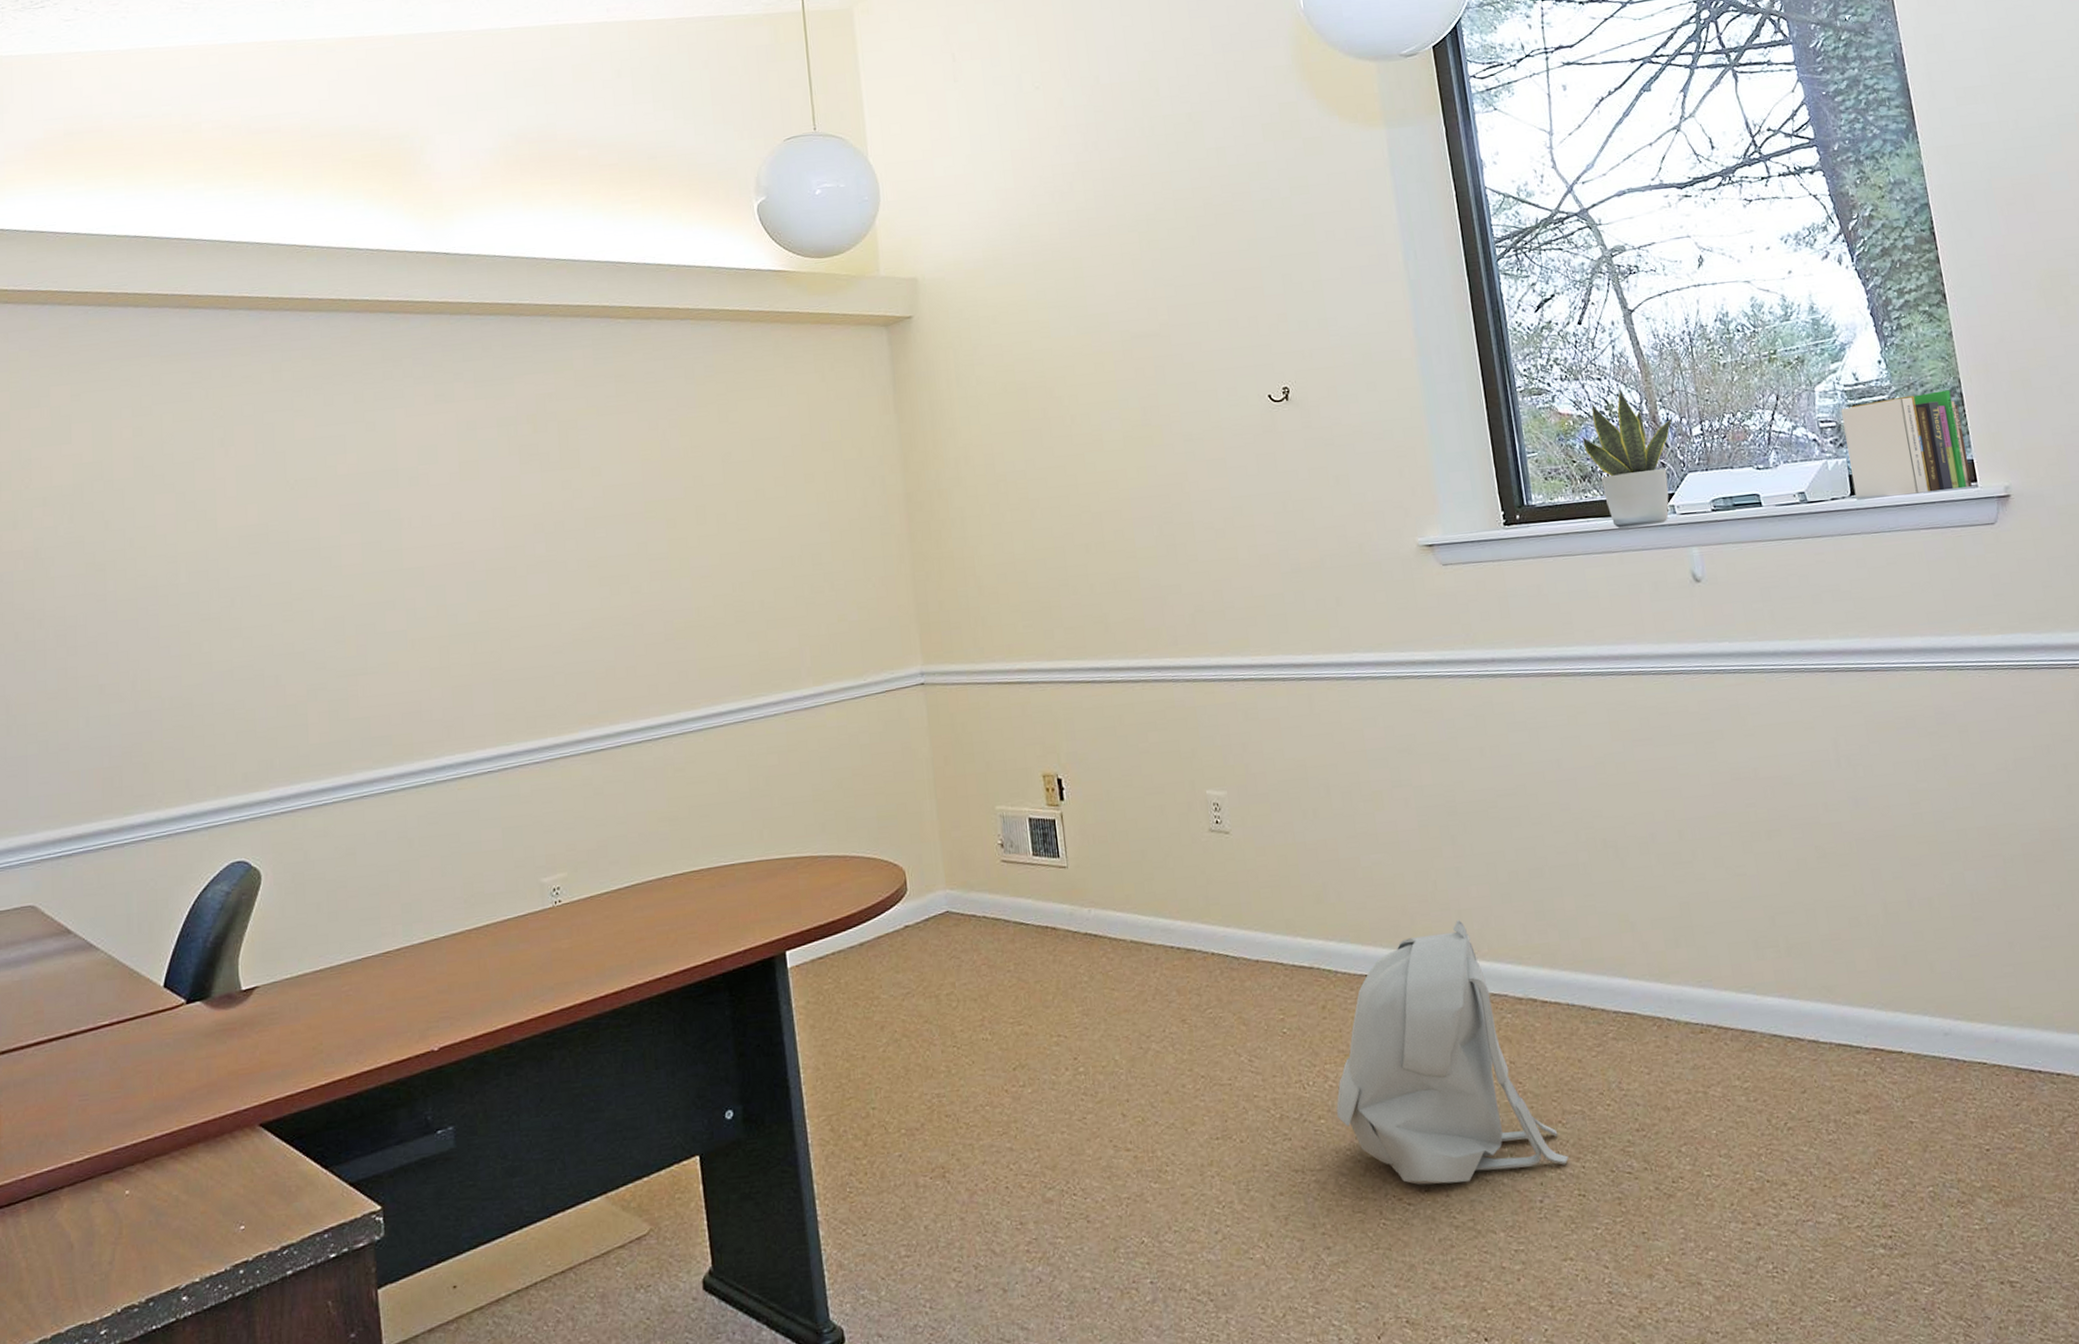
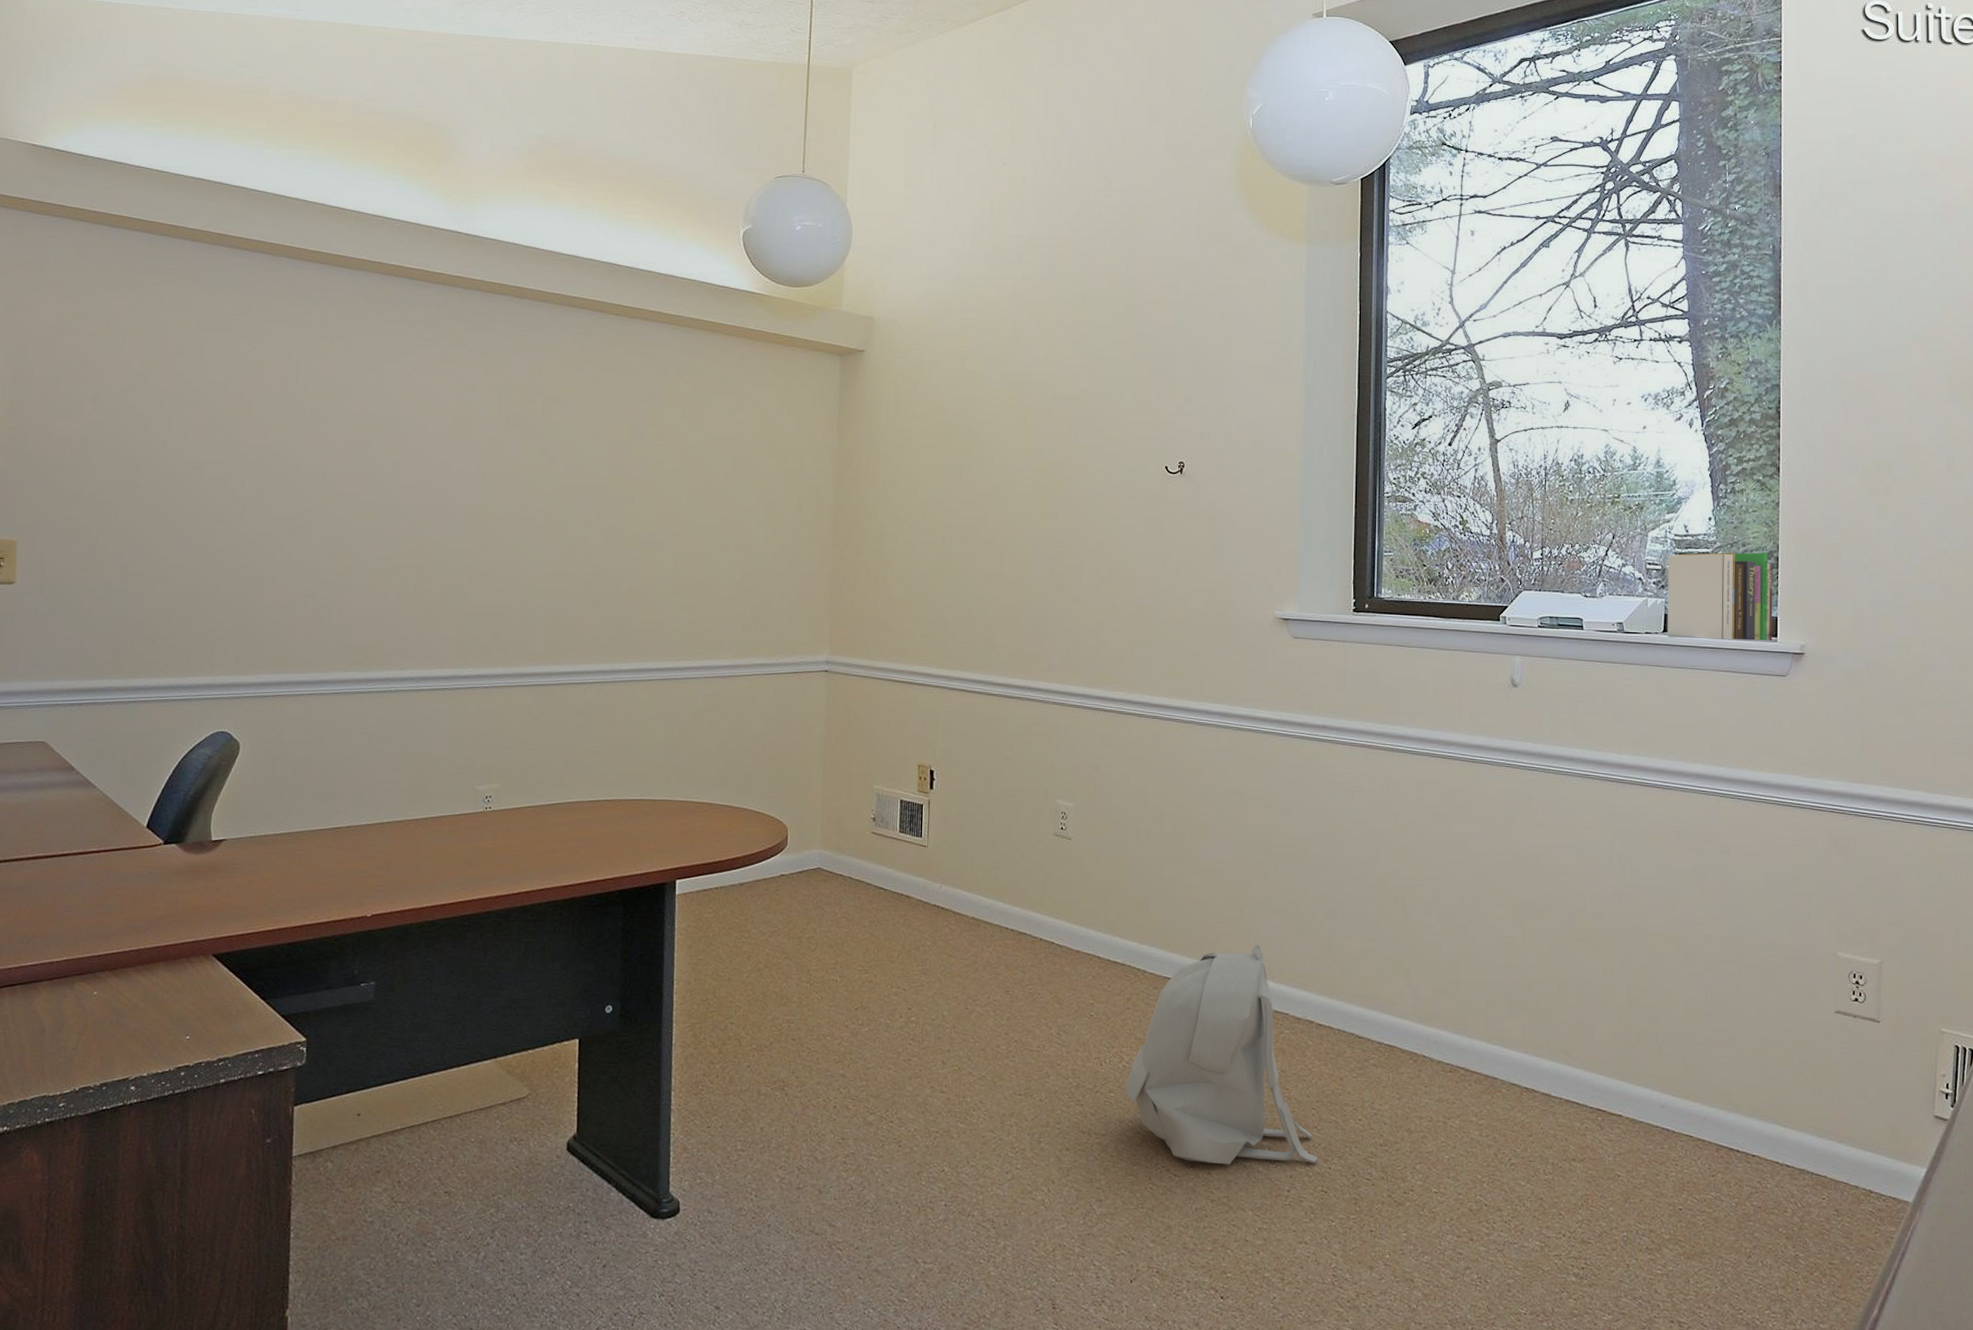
potted plant: present [1582,386,1674,528] -> none [1435,506,1519,631]

